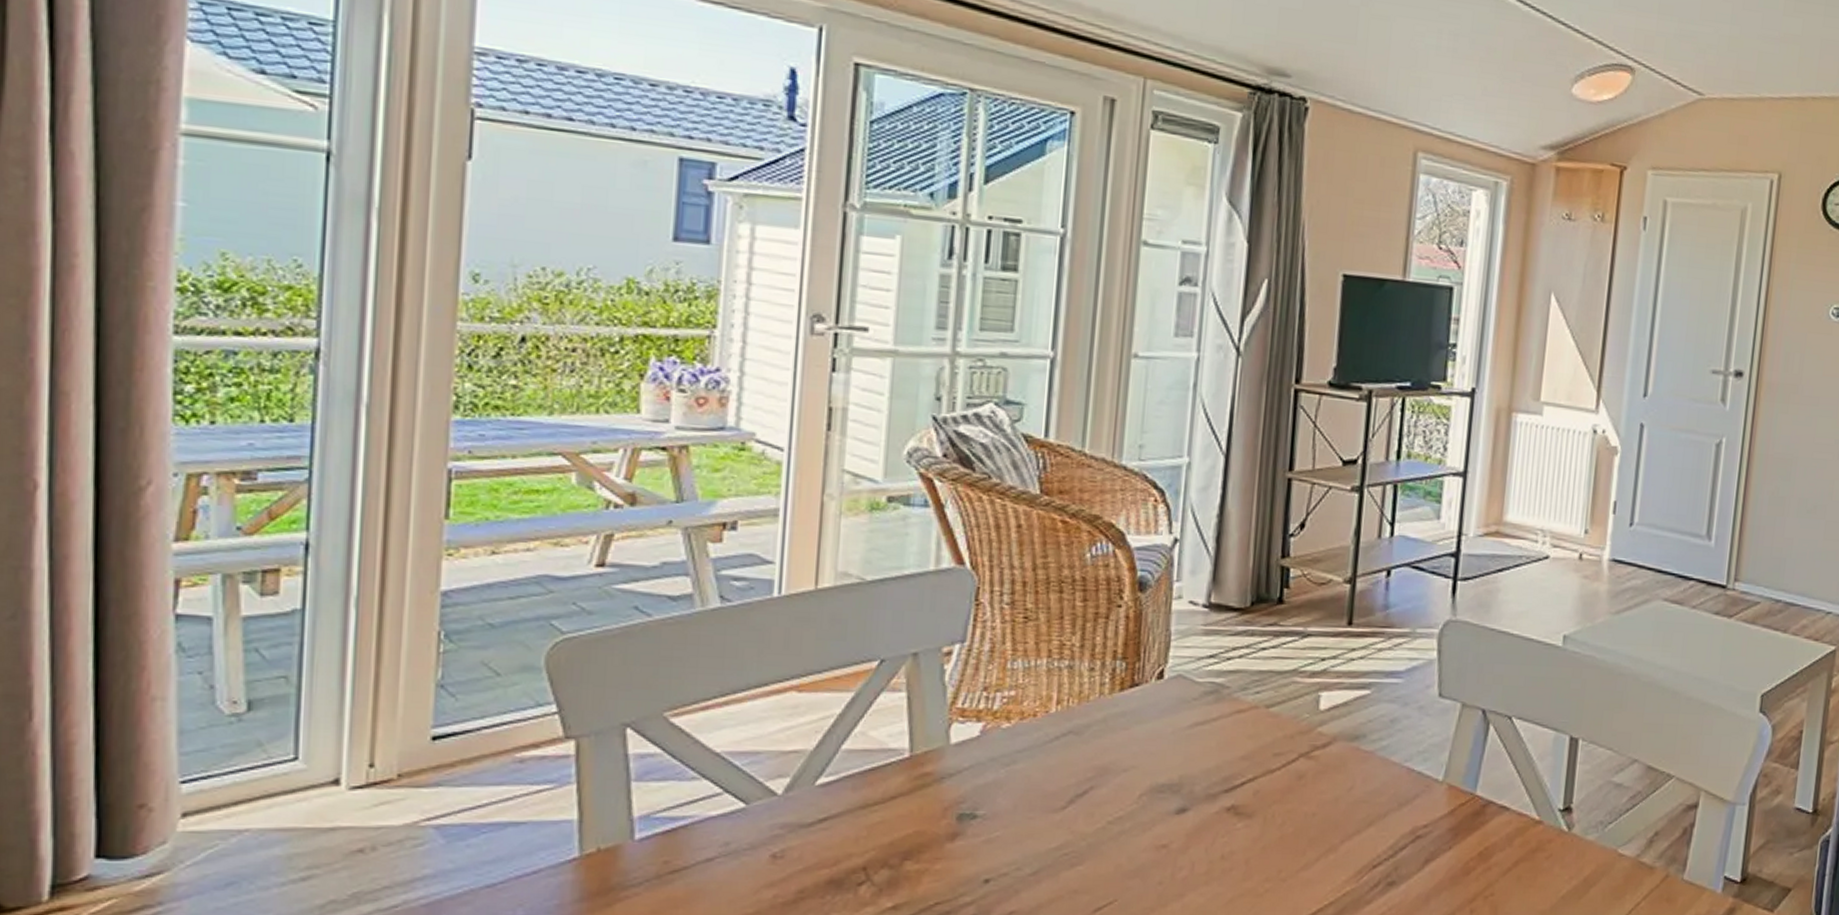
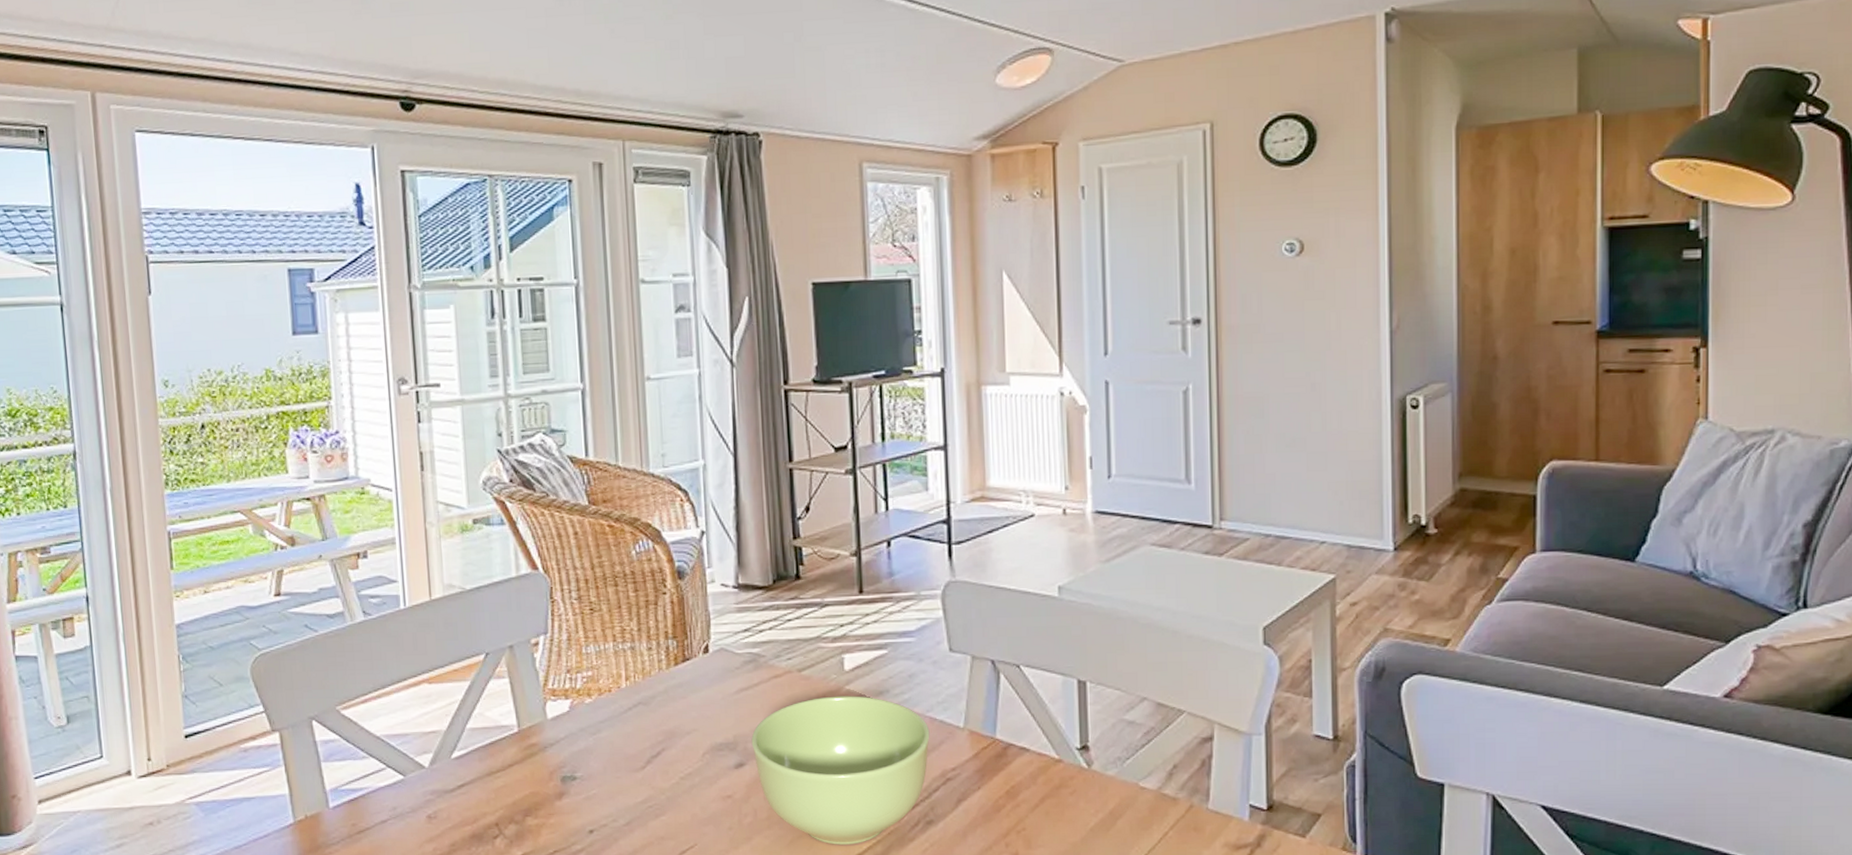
bowl: none [1199,738,1405,906] -> present [751,696,930,845]

